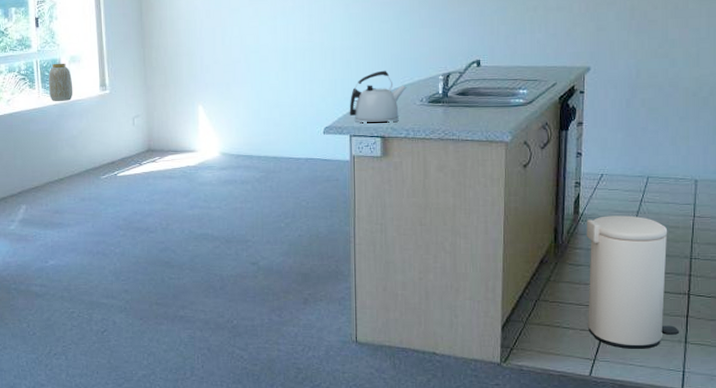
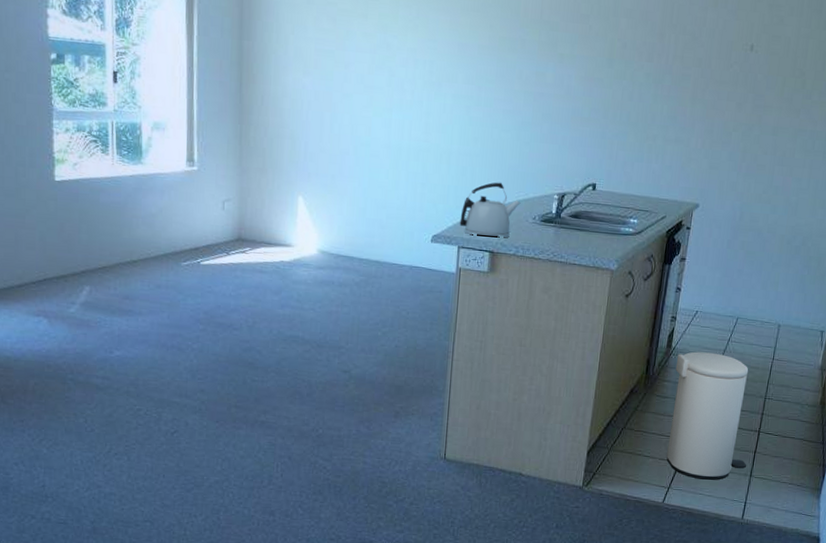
vase: present [48,63,73,101] -> none [124,127,155,173]

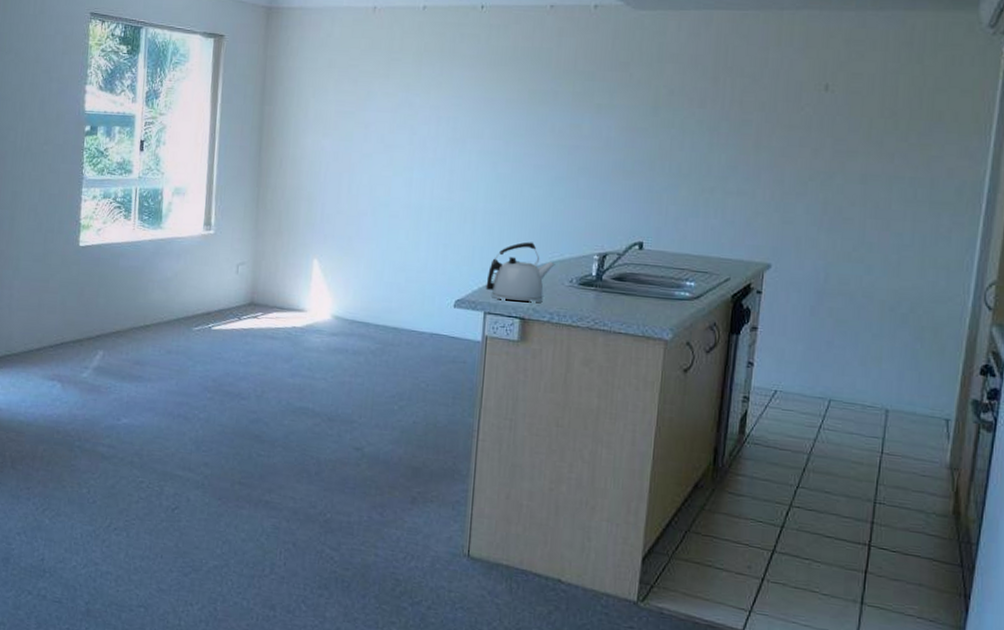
pedal bin: present [666,351,749,480] -> none [745,440,856,606]

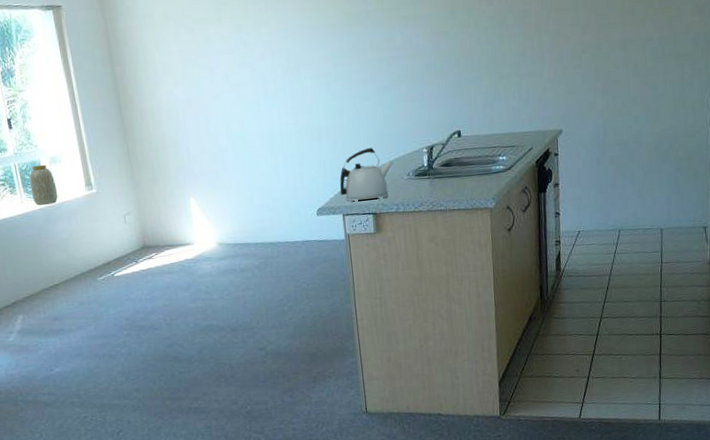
vase: none [145,193,174,238] -> present [29,164,59,206]

